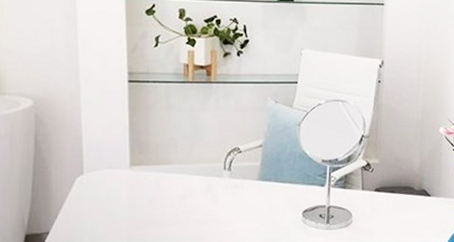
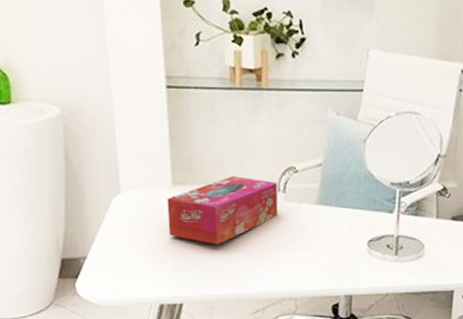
tissue box: none [125,157,223,219] -> present [167,176,278,245]

